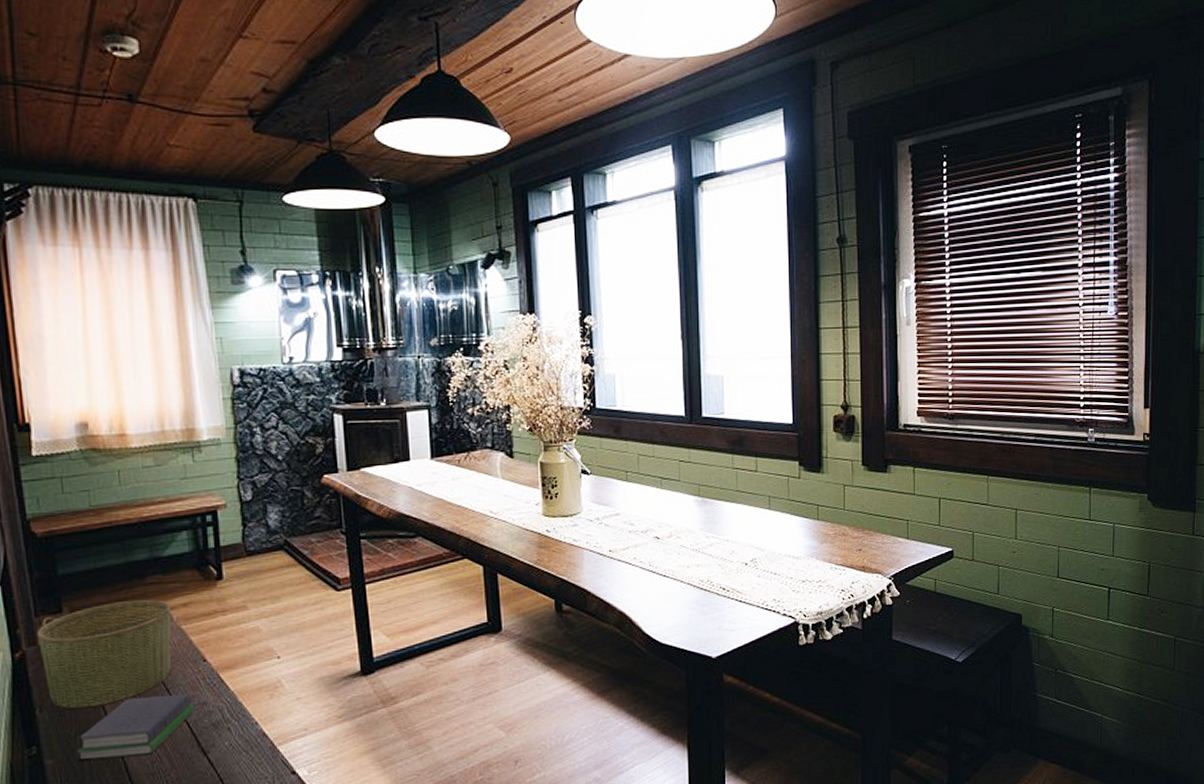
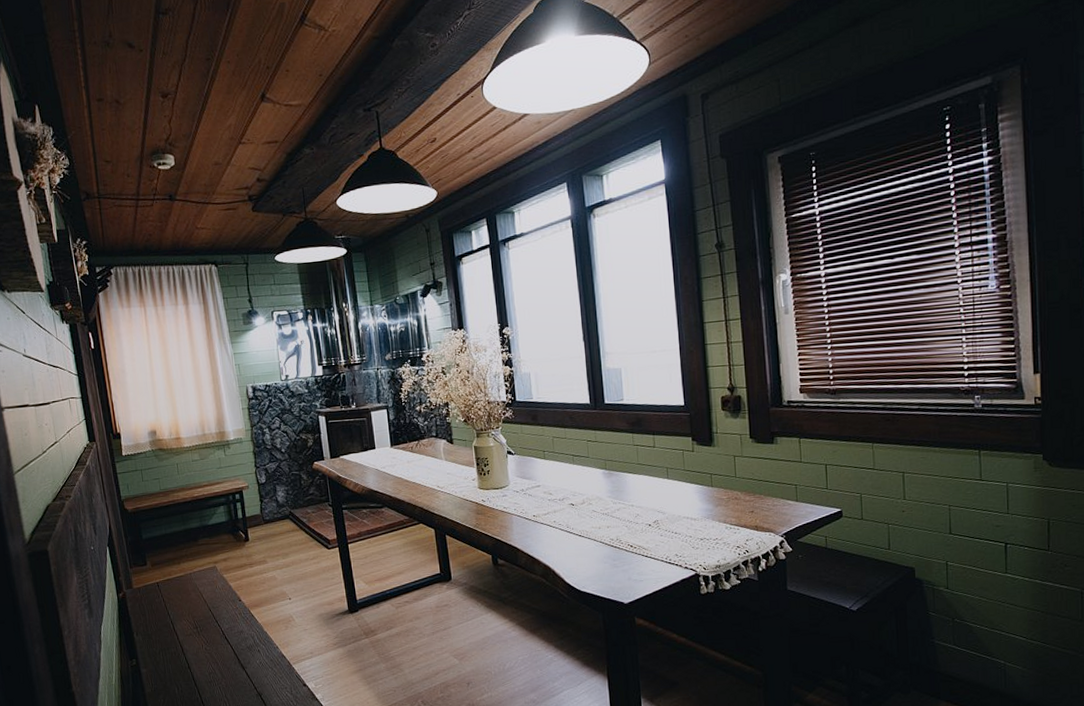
basket: present [36,599,172,710] -> none [131,555,218,634]
book: present [77,693,195,762] -> none [161,624,236,671]

